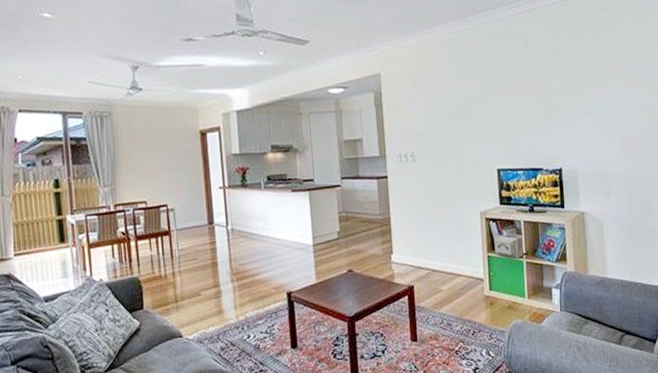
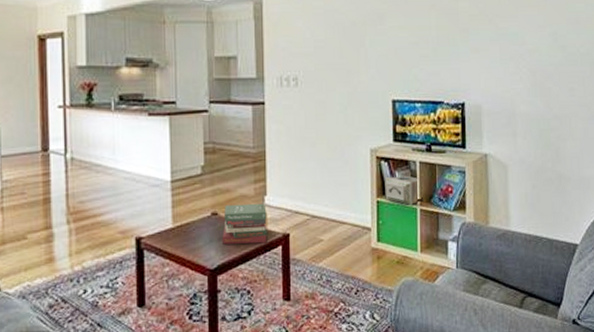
books: none [357,260,396,296] -> present [222,203,267,244]

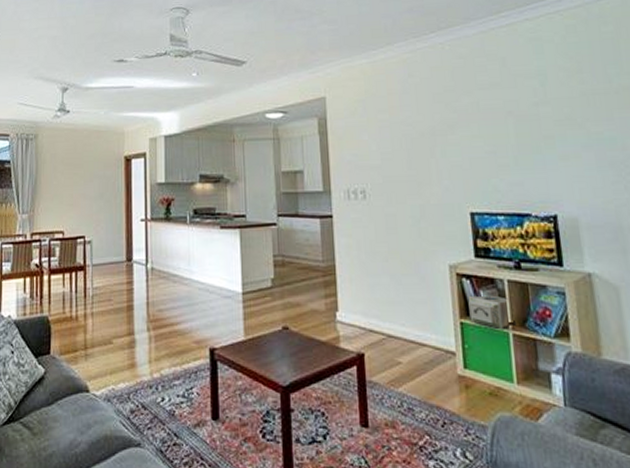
books: present [222,203,267,244] -> none [294,319,341,362]

